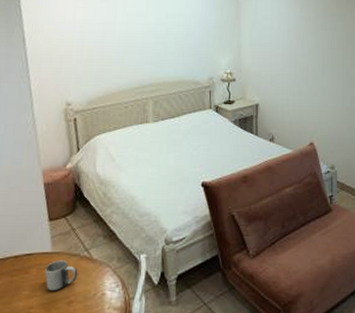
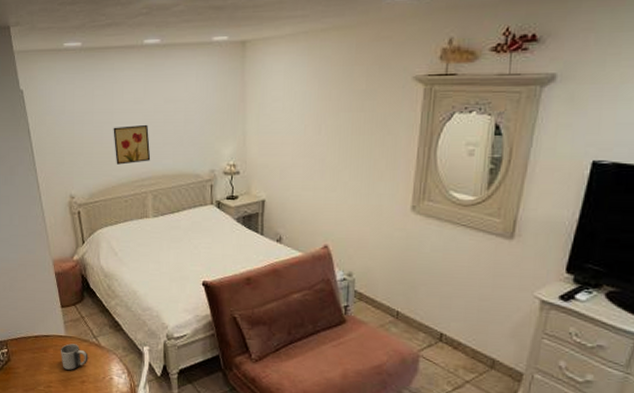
wall art: none [115,35,152,72] -> present [113,124,151,165]

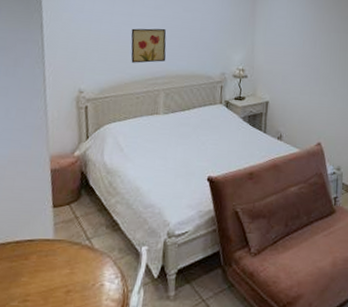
mug: present [61,343,88,370] -> none [45,248,78,279]

